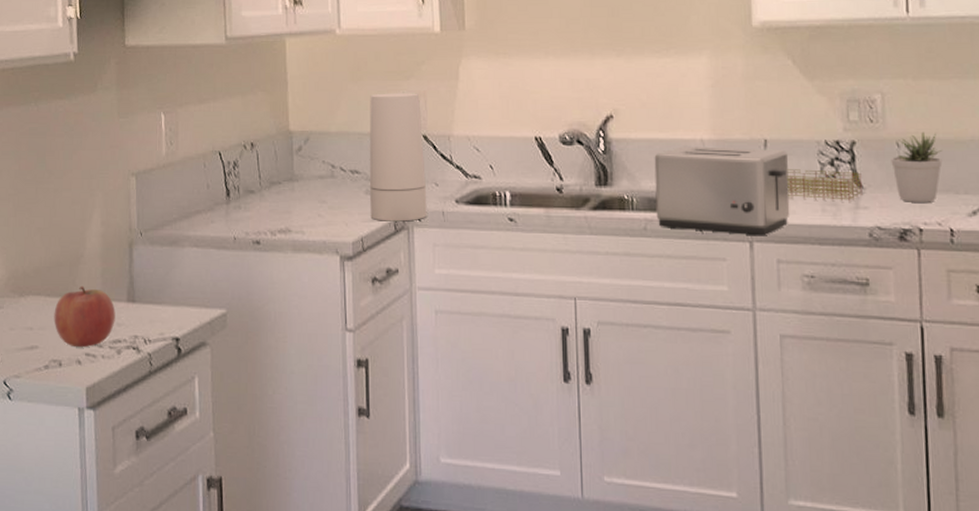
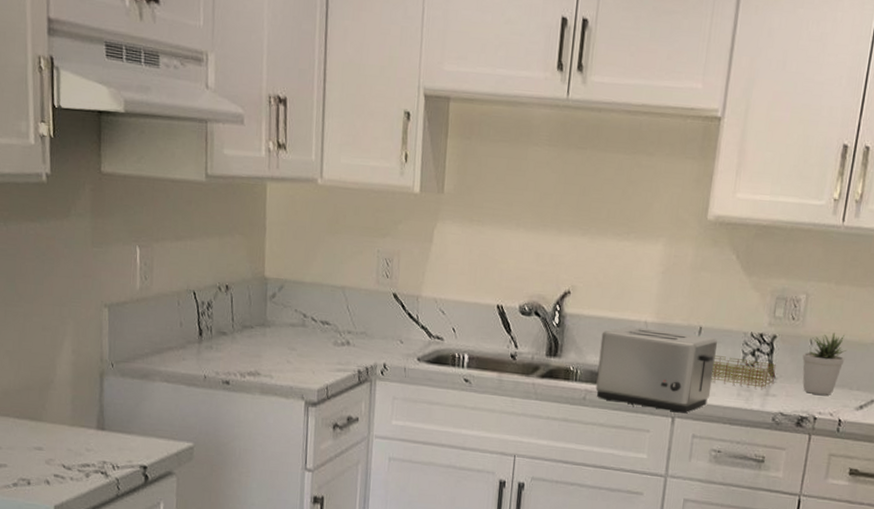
fruit: present [54,286,116,348] -> none [23,410,85,469]
canister: present [369,93,427,222] -> none [336,248,393,374]

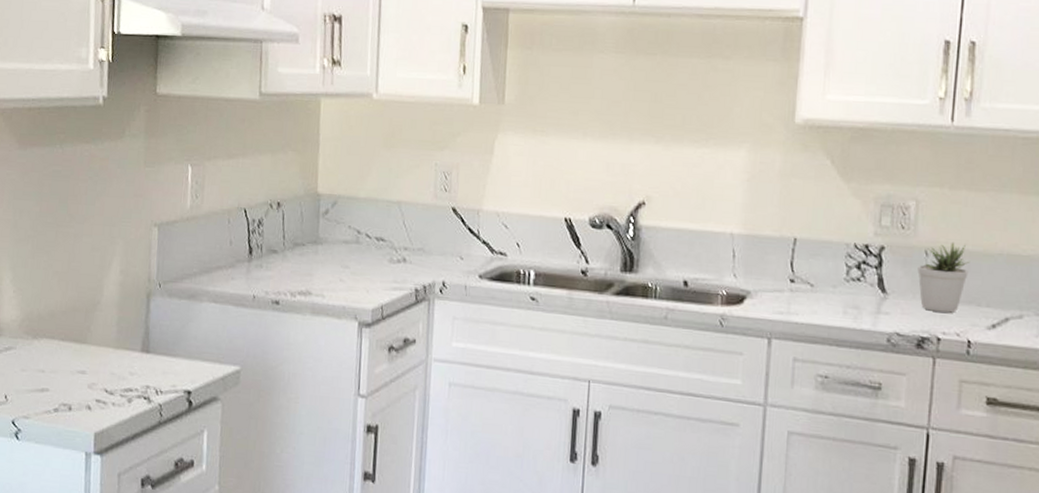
toaster: present [595,325,717,413] -> none [678,237,815,334]
dish rack: present [711,355,776,390] -> none [811,269,887,308]

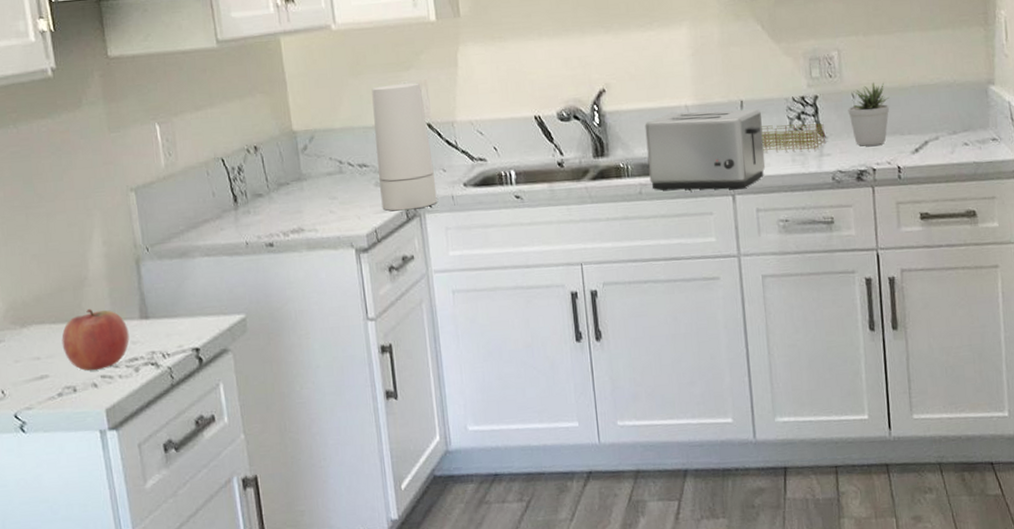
fruit: none [66,332,129,394] -> present [61,308,130,371]
canister: none [392,162,452,293] -> present [371,82,438,211]
toaster: none [678,237,815,334] -> present [644,108,766,191]
dish rack: none [811,269,887,308] -> present [761,123,826,153]

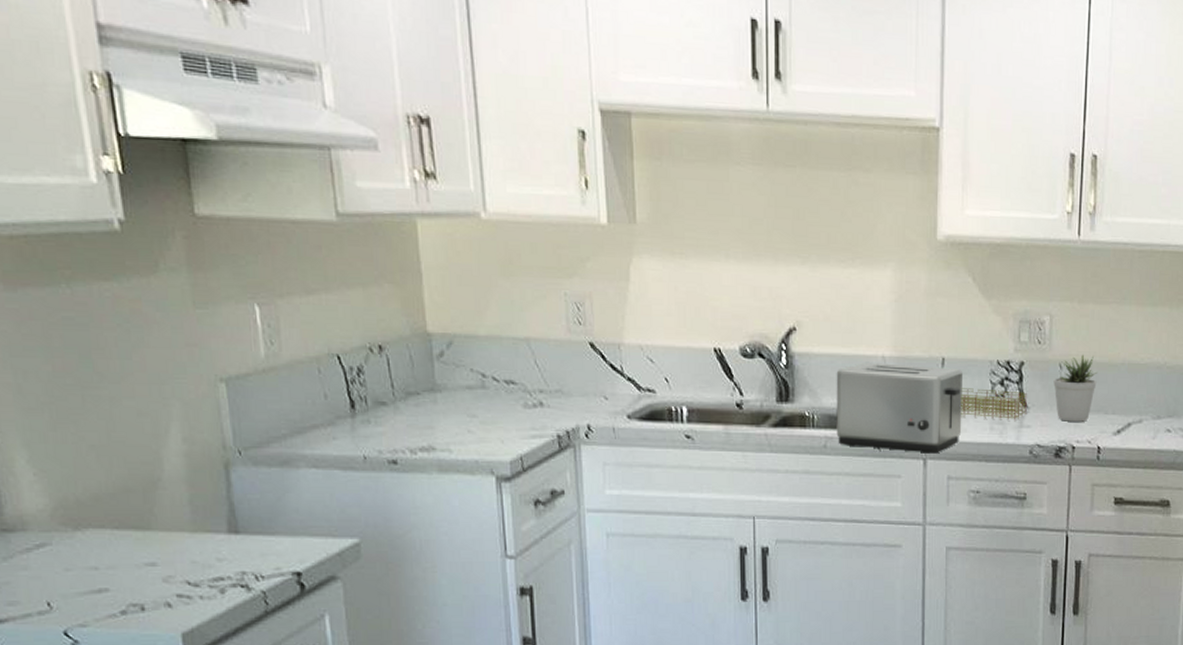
fruit: present [61,308,130,371] -> none [126,515,214,588]
canister: present [371,82,438,211] -> none [525,292,596,439]

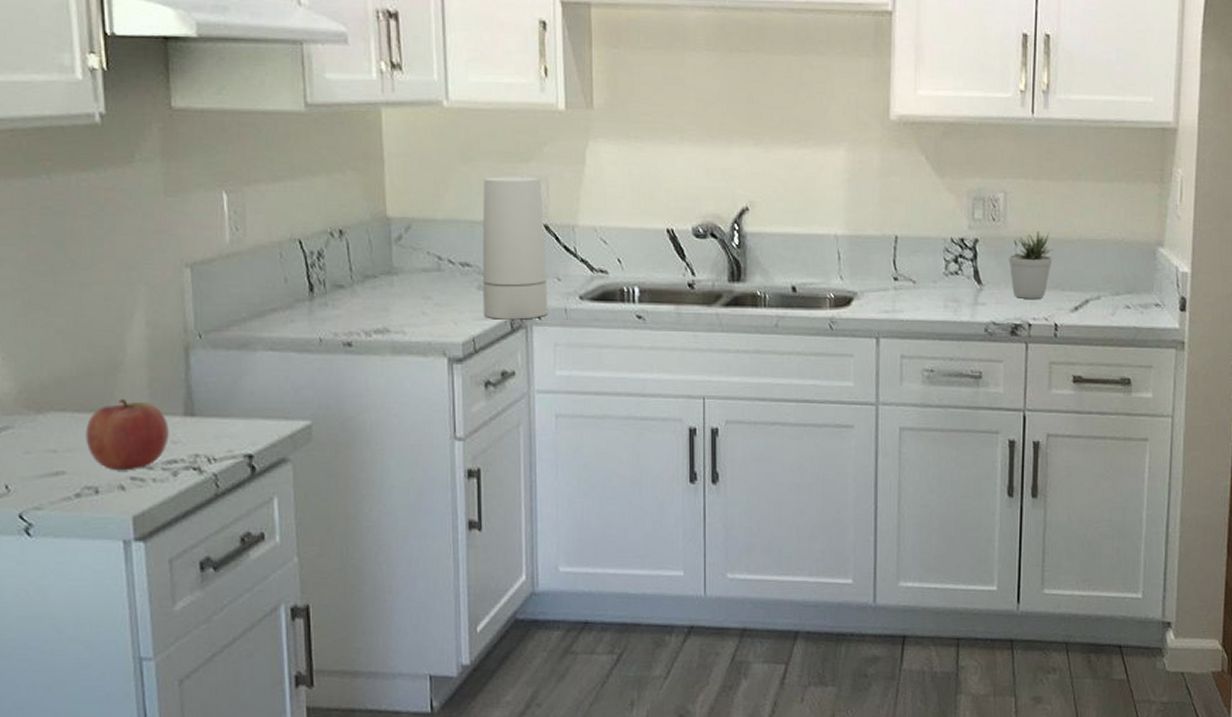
fruit: none [126,515,214,588] -> present [85,398,169,471]
canister: none [525,292,596,439] -> present [482,176,548,320]
toaster: present [836,361,962,454] -> none [788,240,916,332]
dish rack: present [961,388,1027,422] -> none [914,266,982,299]

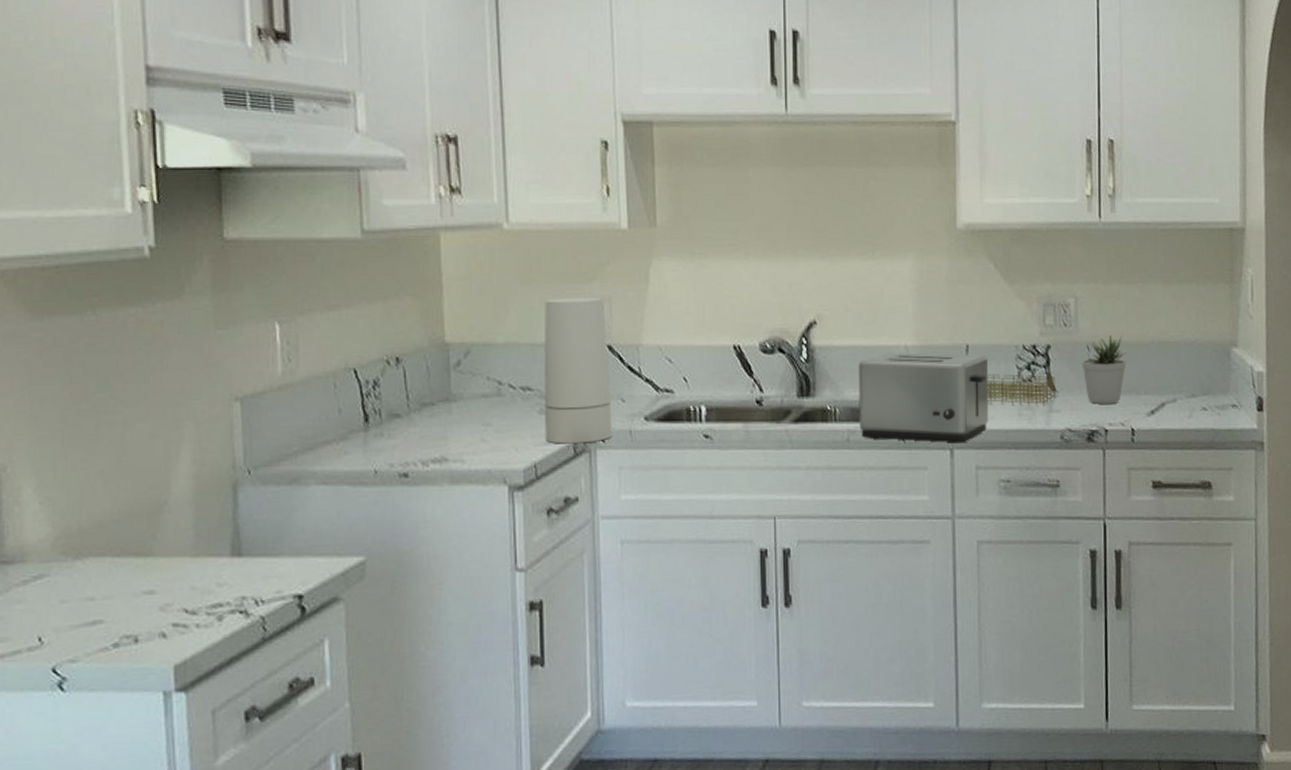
fruit: present [85,398,169,471] -> none [125,540,215,618]
toaster: none [788,240,916,332] -> present [858,352,989,443]
dish rack: none [914,266,982,299] -> present [986,374,1056,407]

